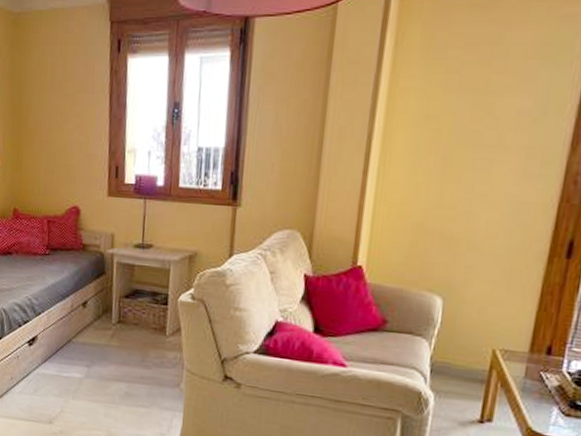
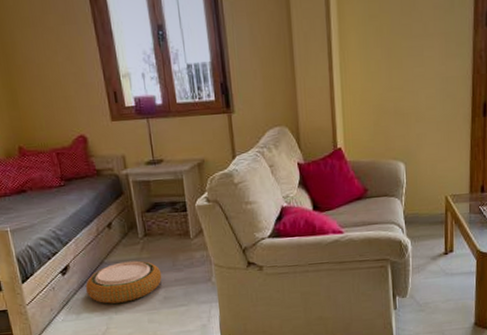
woven basket: none [49,345,128,389] -> present [86,260,162,304]

